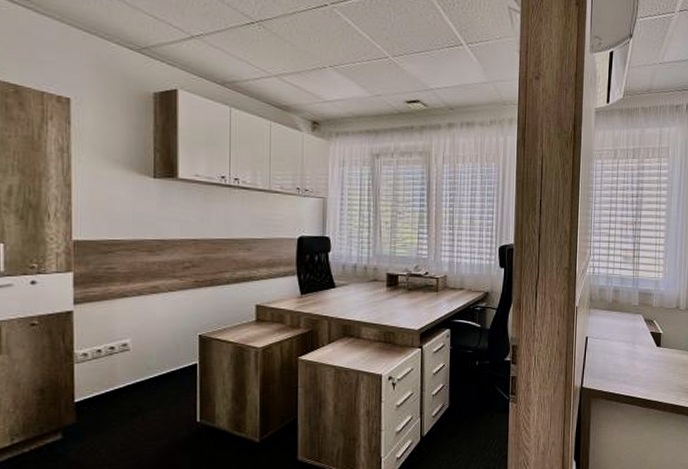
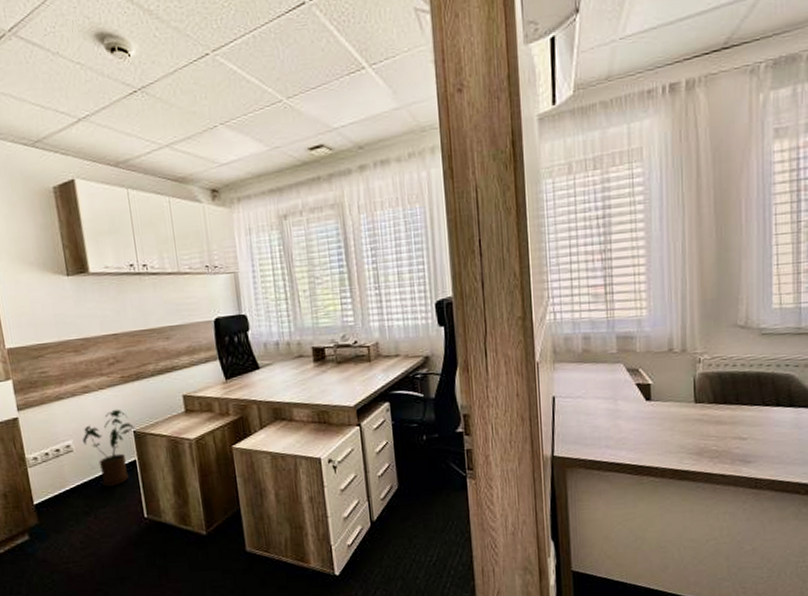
house plant: none [141,312,200,388] -> present [82,409,134,486]

